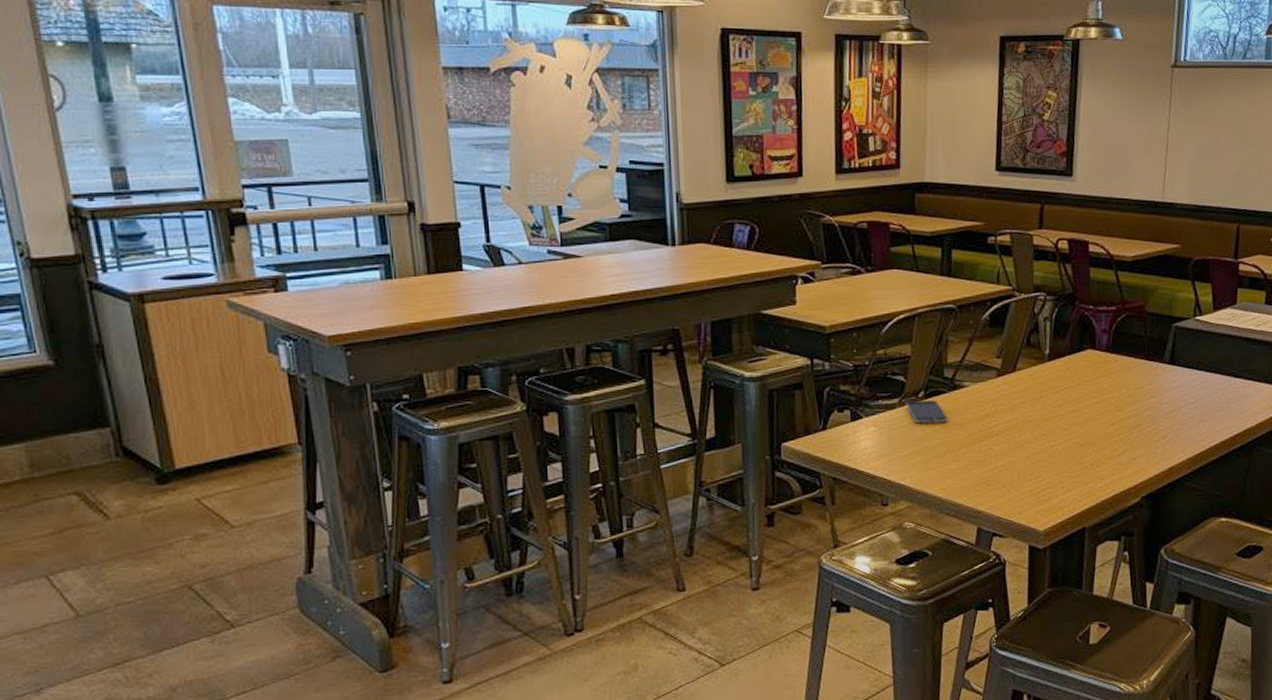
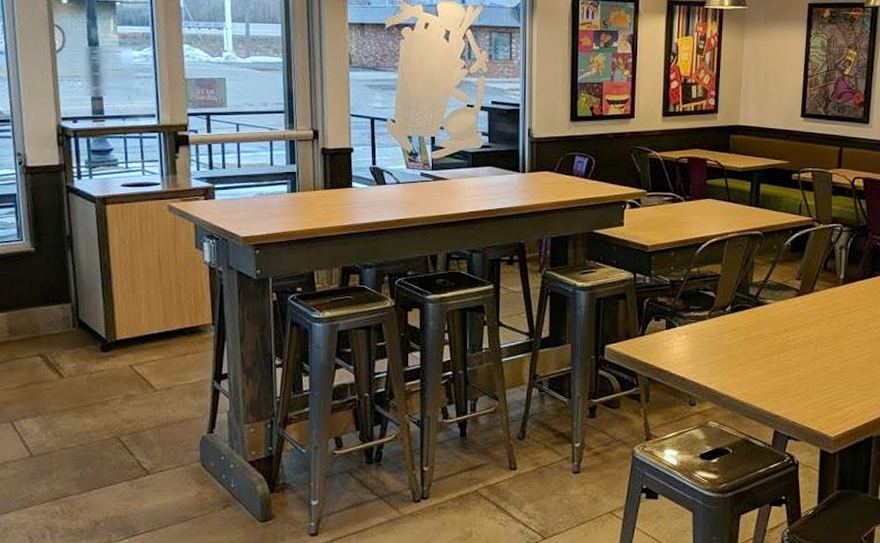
smartphone: present [906,399,948,424] -> none [714,313,751,335]

